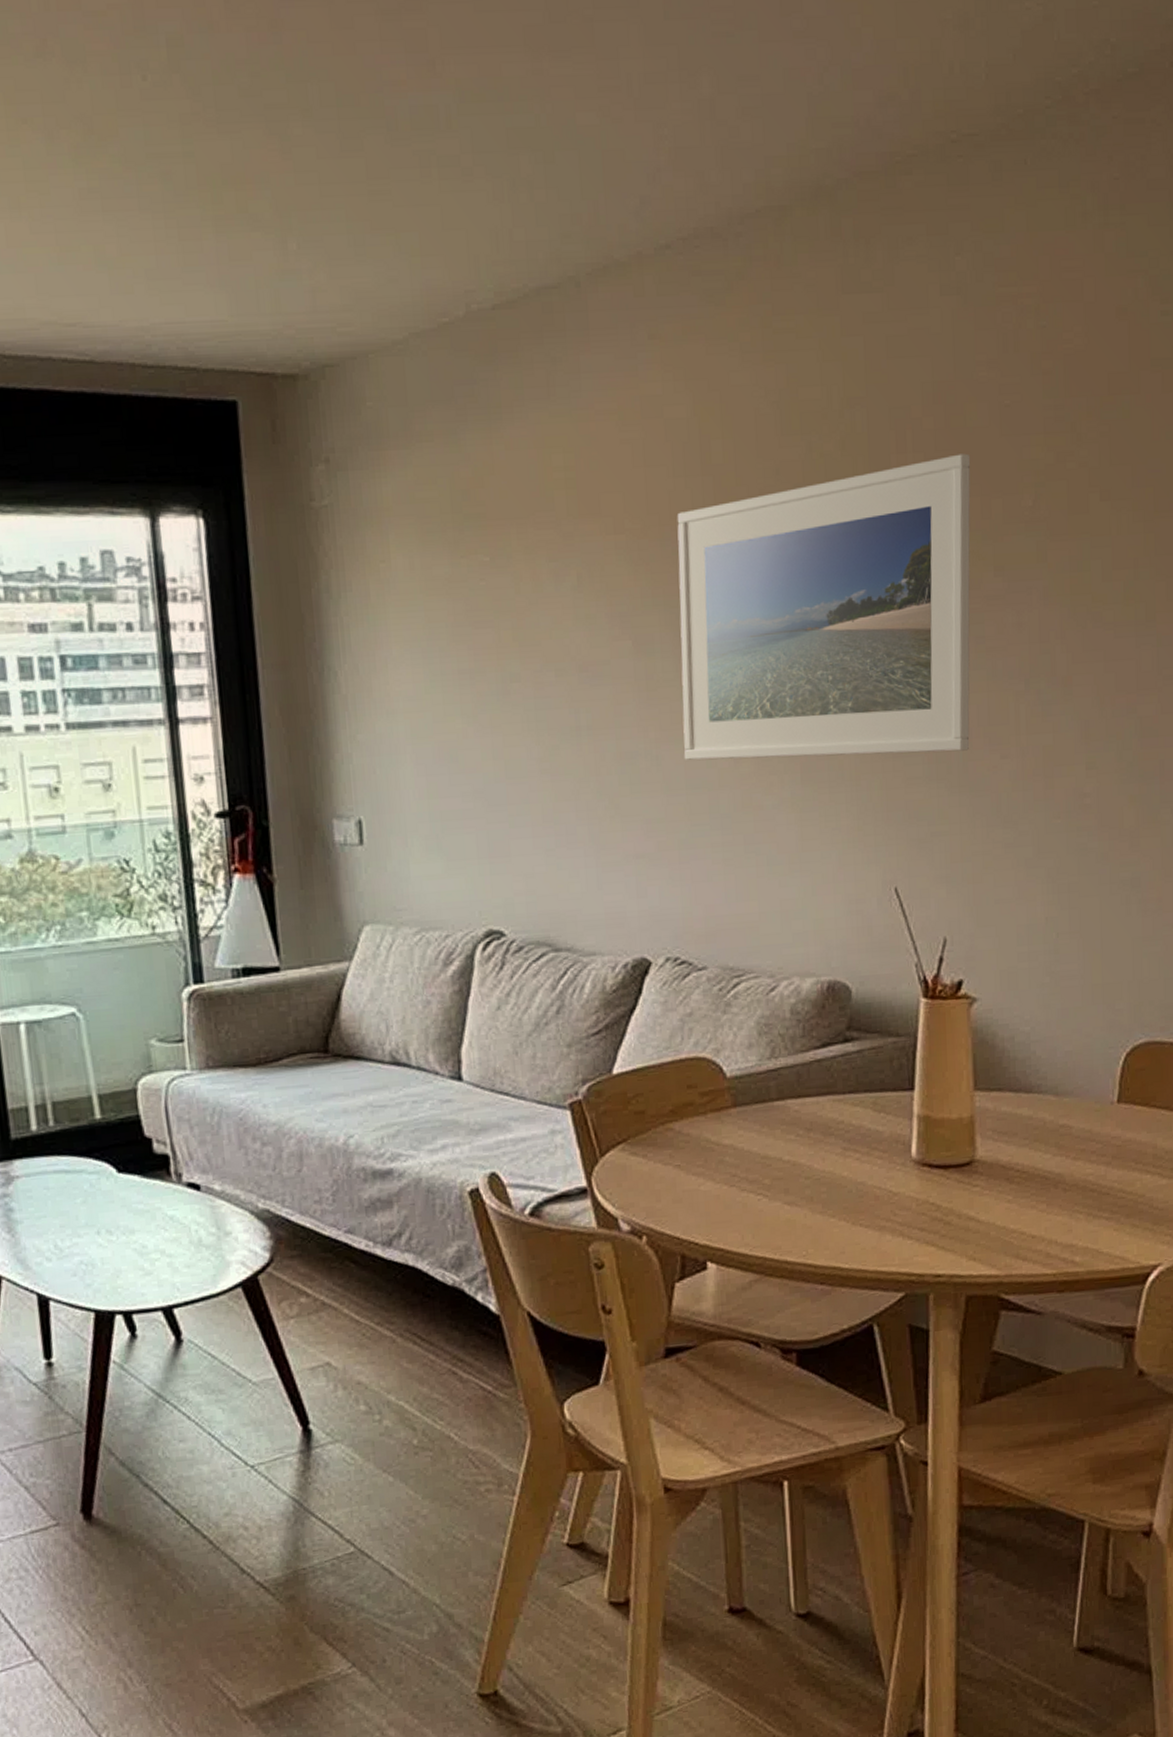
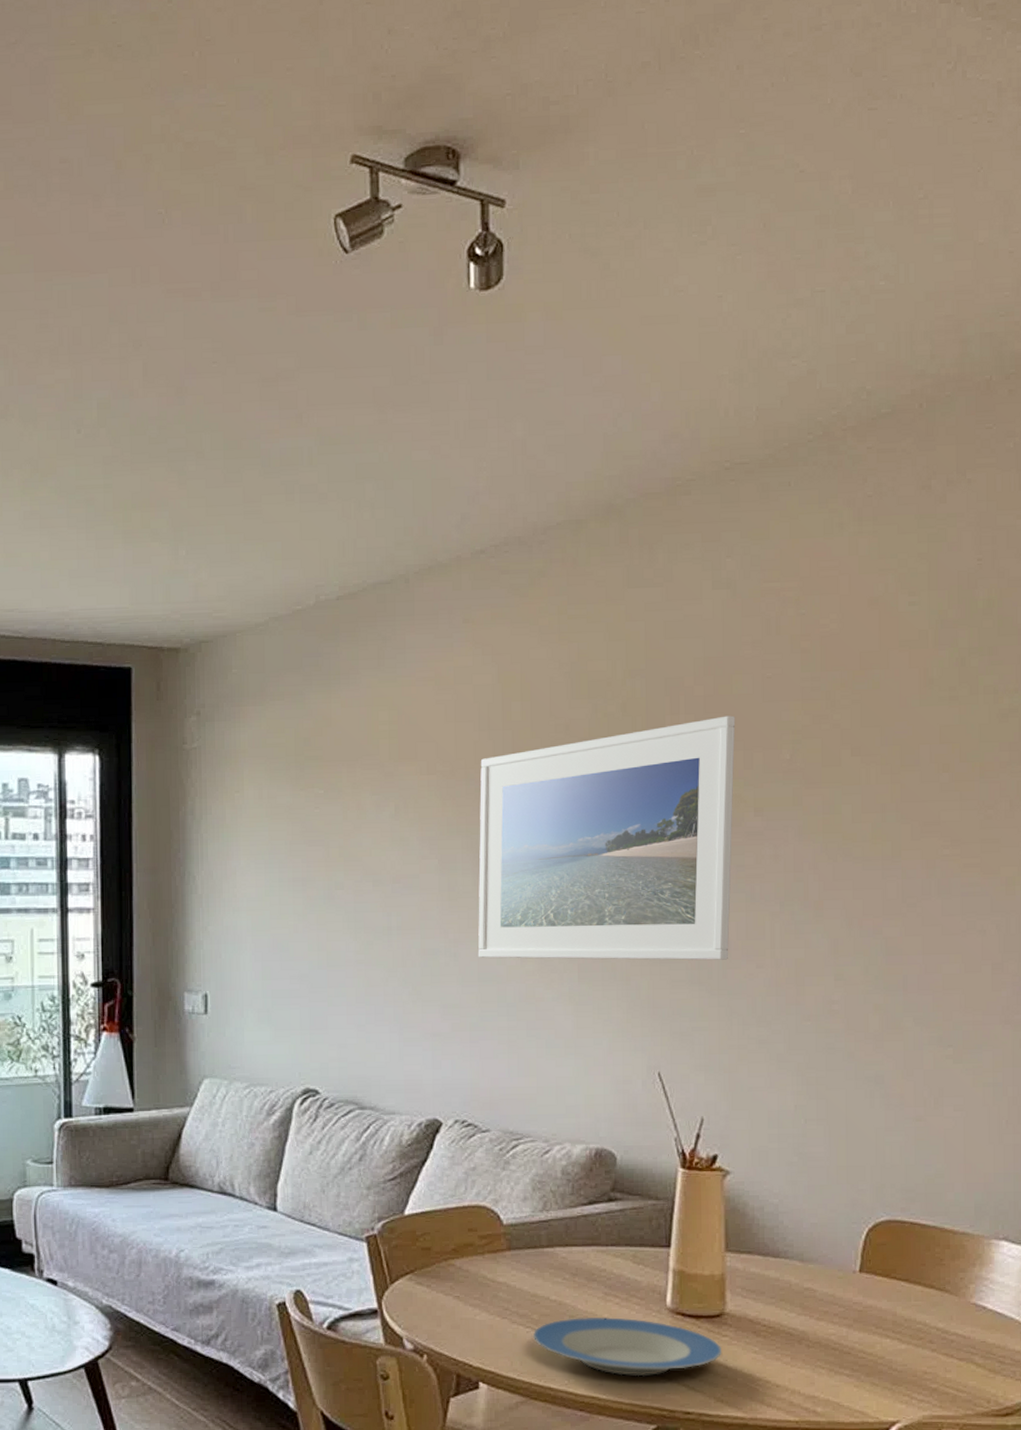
plate: none [765,1175,974,1240] -> present [532,1317,723,1377]

